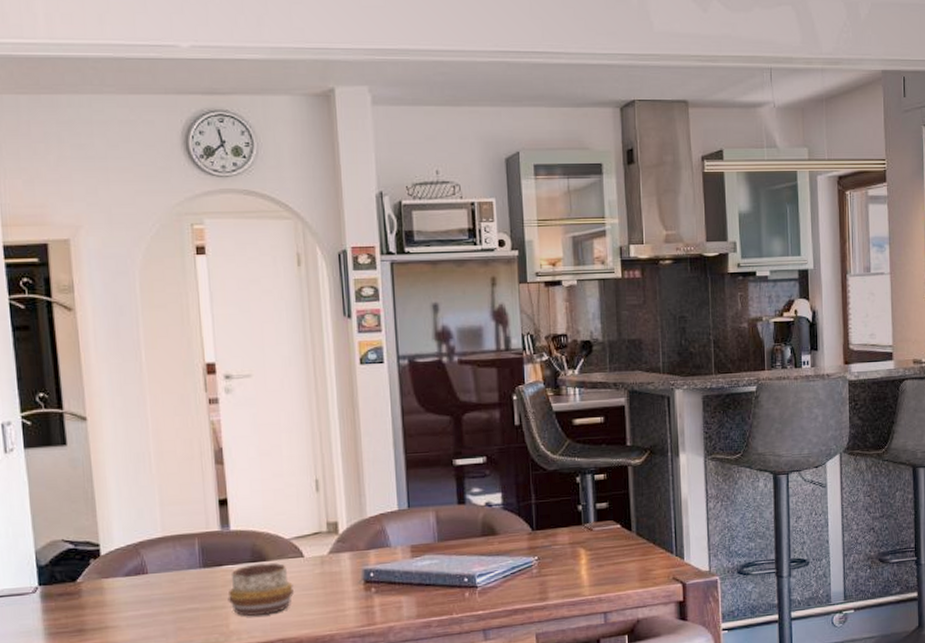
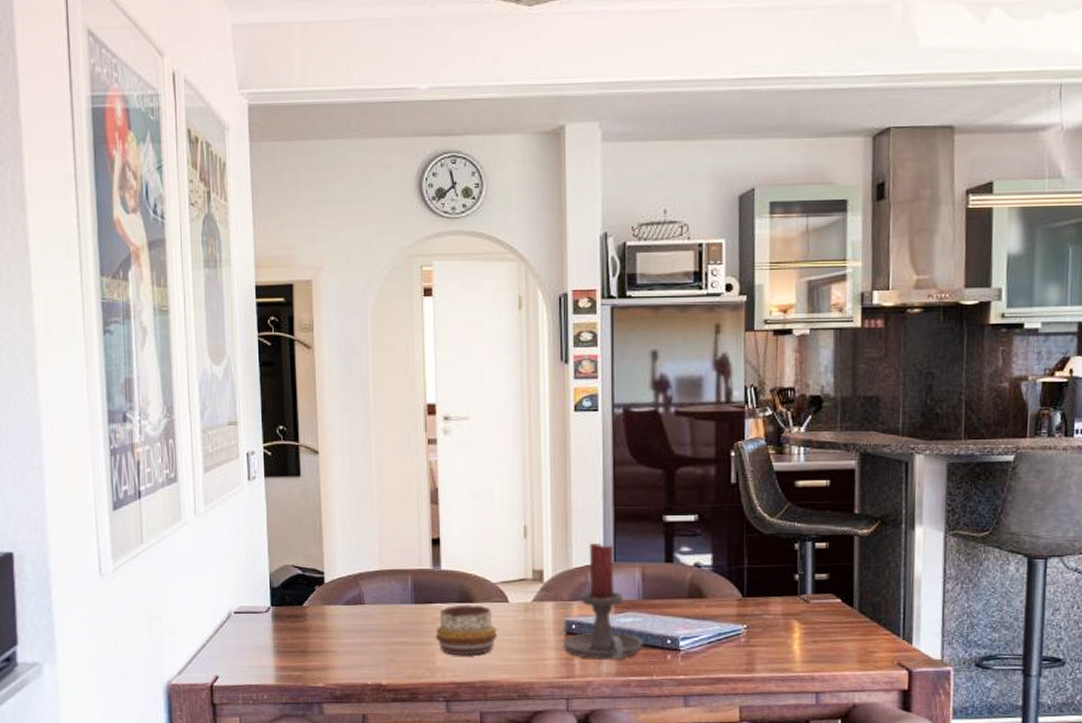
candle holder: none [361,491,442,605] -> present [562,543,644,660]

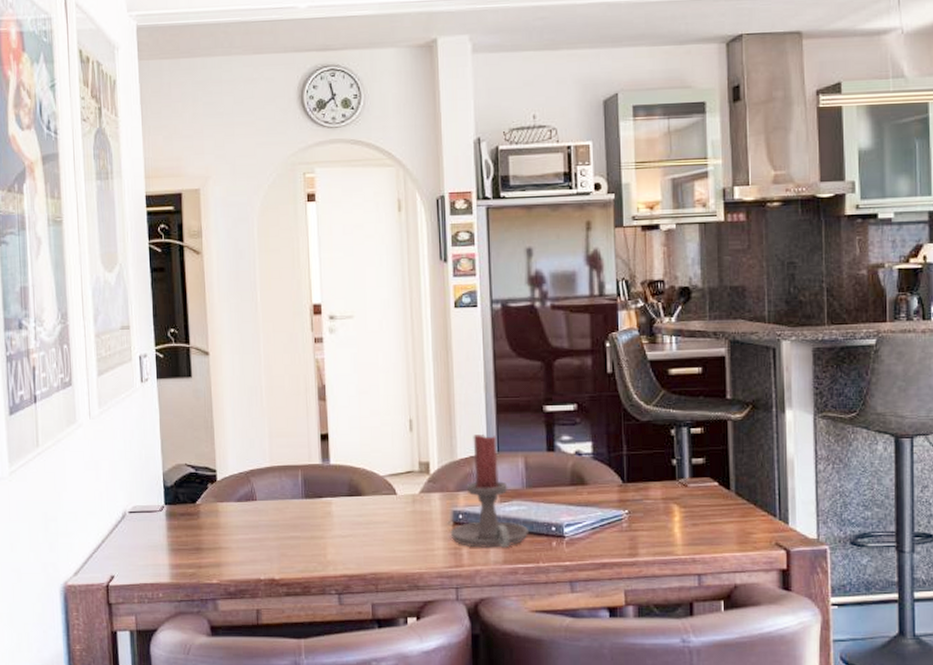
decorative bowl: present [435,604,497,657] -> none [326,498,386,549]

